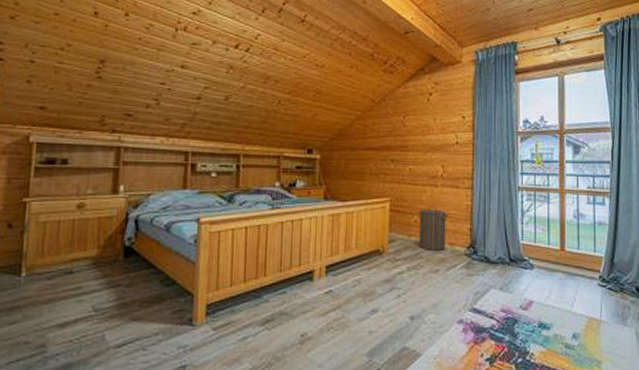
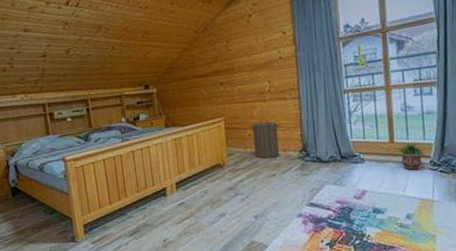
potted plant: none [567,254,596,284] -> present [397,143,427,170]

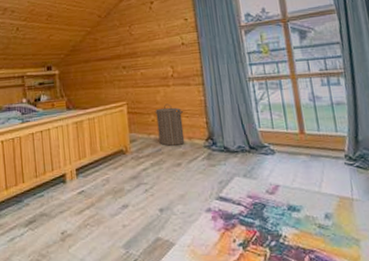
potted plant: present [397,143,427,170] -> none [308,135,340,164]

